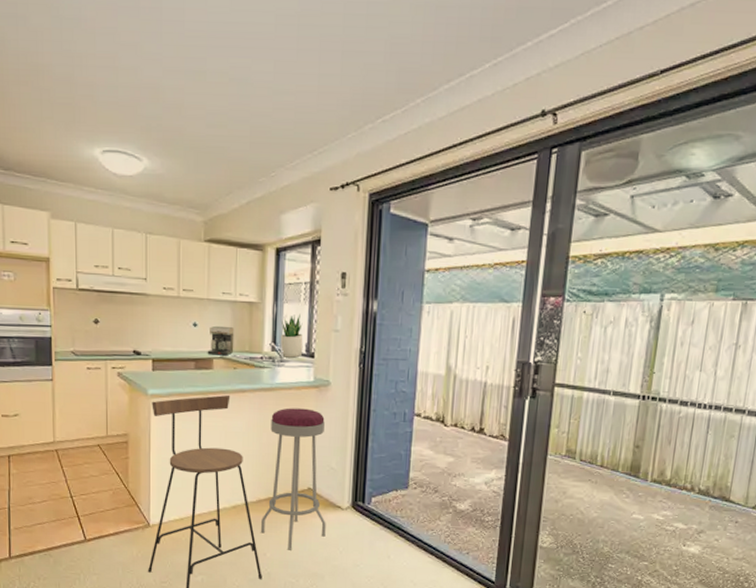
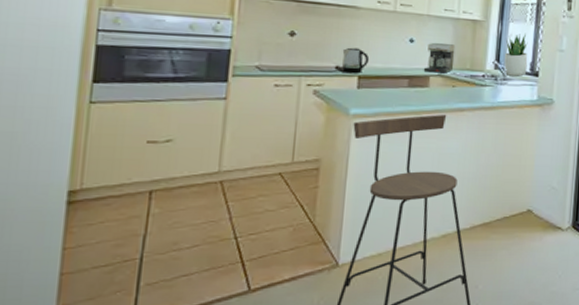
kettle: none [137,332,161,357] -> present [340,47,370,74]
bar stool: present [261,408,326,550] -> none [473,127,547,280]

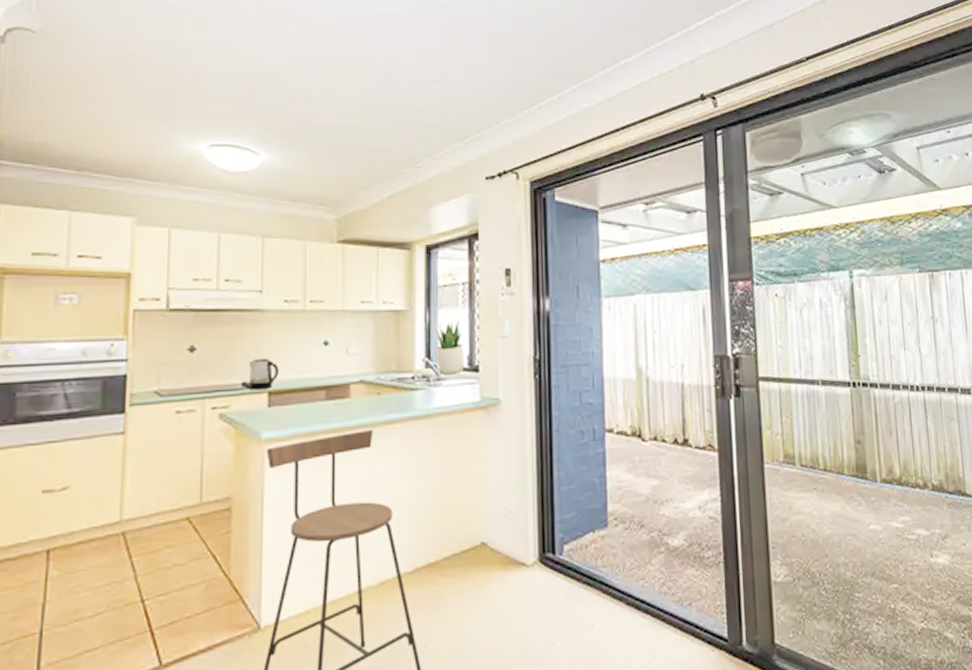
coffee maker: present [423,42,456,74] -> none [342,341,377,380]

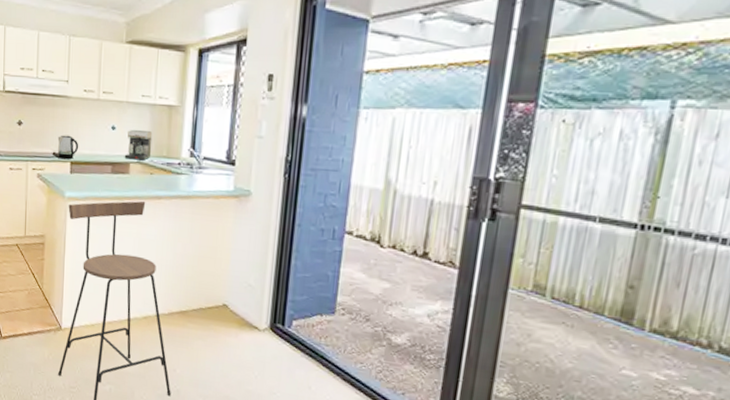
coffee maker: none [342,341,377,380] -> present [124,129,153,161]
planter: present [437,319,465,375] -> none [200,118,224,165]

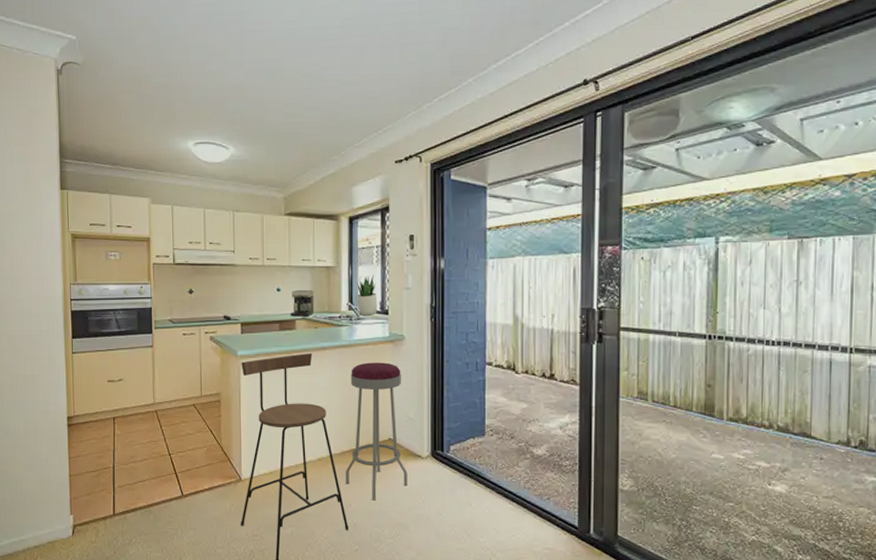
kettle: present [57,135,79,160] -> none [227,299,248,322]
bar stool: none [172,217,244,369] -> present [346,362,408,501]
planter: none [200,118,224,165] -> present [357,274,378,315]

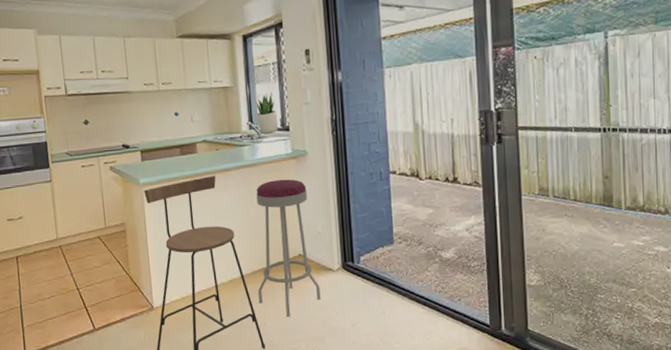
coffee maker: present [290,289,314,317] -> none [190,111,215,140]

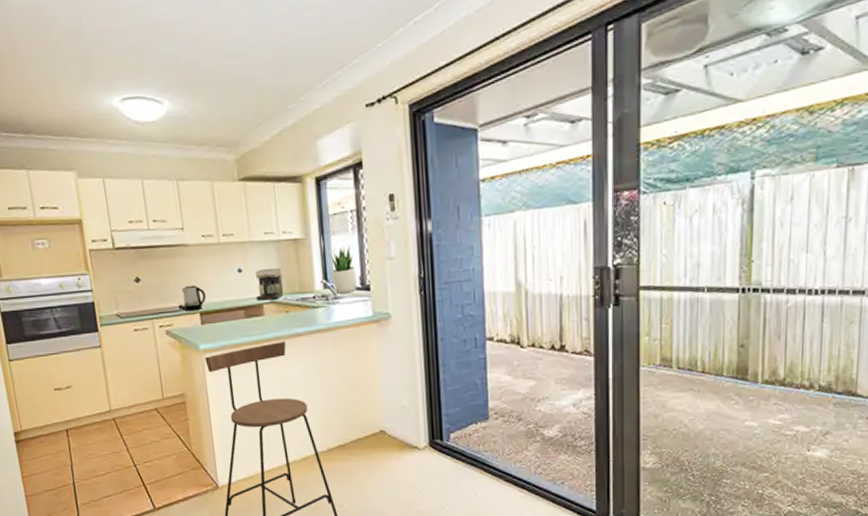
kettle: none [125,126,147,150] -> present [181,285,207,312]
coffee maker: none [190,111,215,140] -> present [255,267,284,301]
bar stool: present [256,179,321,317] -> none [331,345,405,499]

